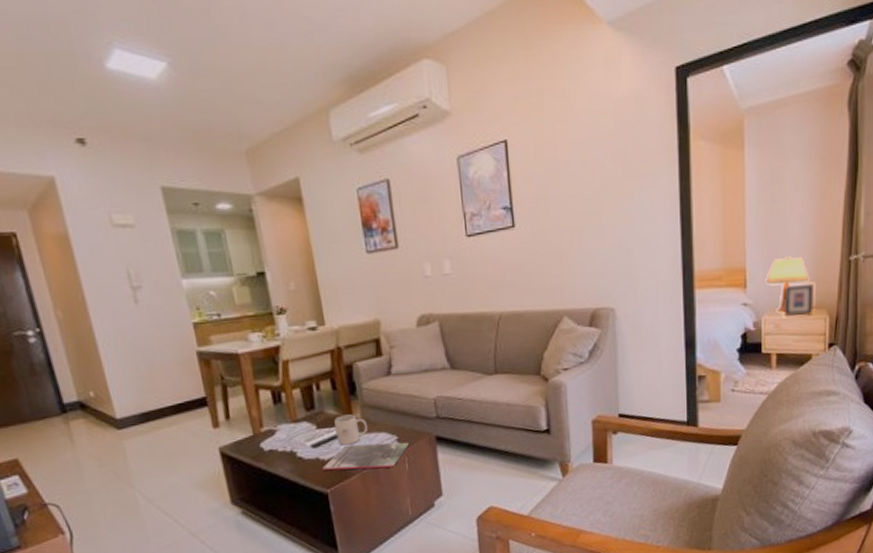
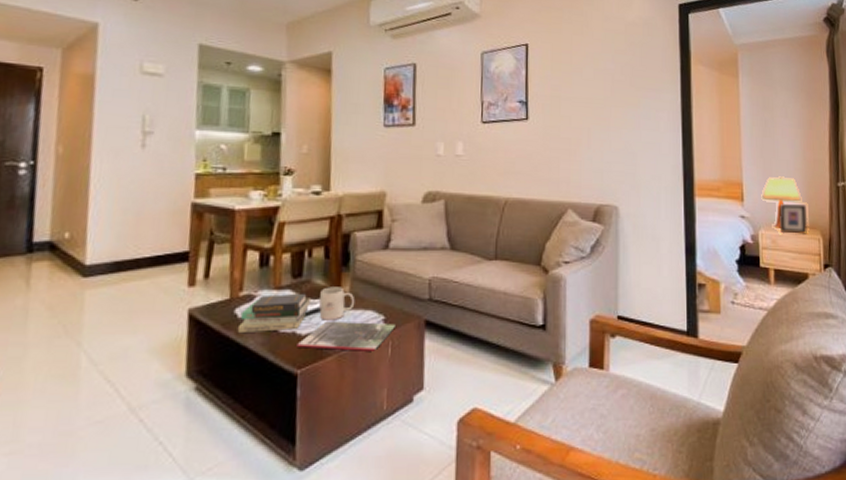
books: none [266,423,328,465] -> present [237,293,312,334]

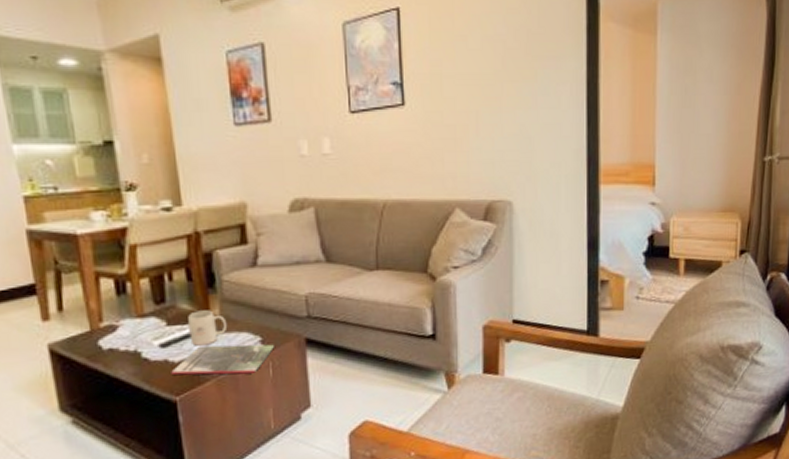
books: present [237,293,312,334] -> none [104,319,180,366]
table lamp: present [761,177,801,228] -> none [675,155,720,214]
picture frame: present [780,204,808,234] -> none [695,185,726,220]

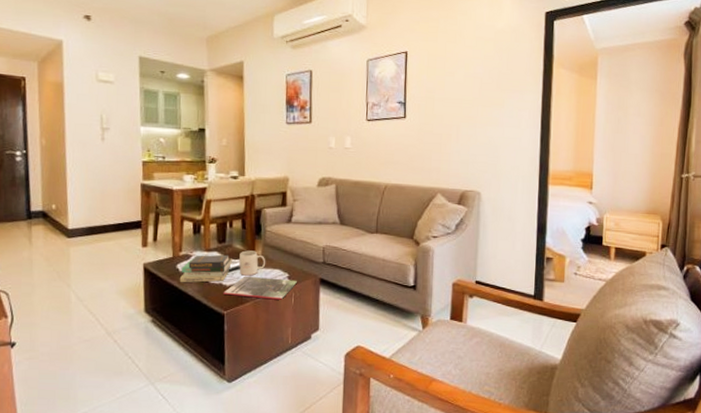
books: none [104,319,180,366] -> present [179,254,233,283]

